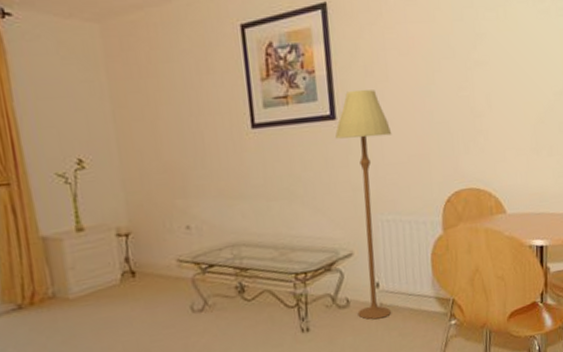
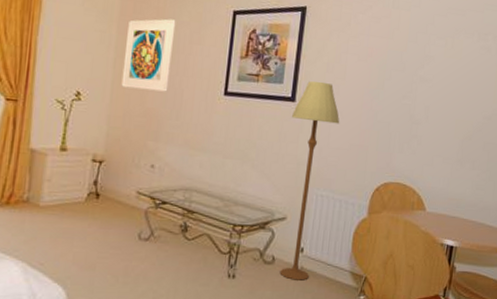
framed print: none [118,49,185,143] -> present [121,19,176,92]

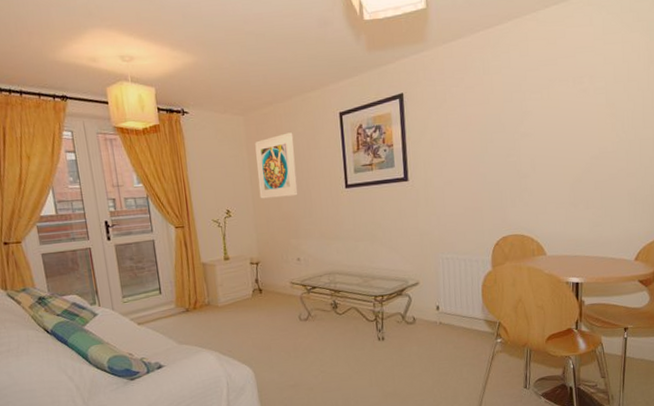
floor lamp: present [279,81,340,280] -> none [408,158,452,335]

